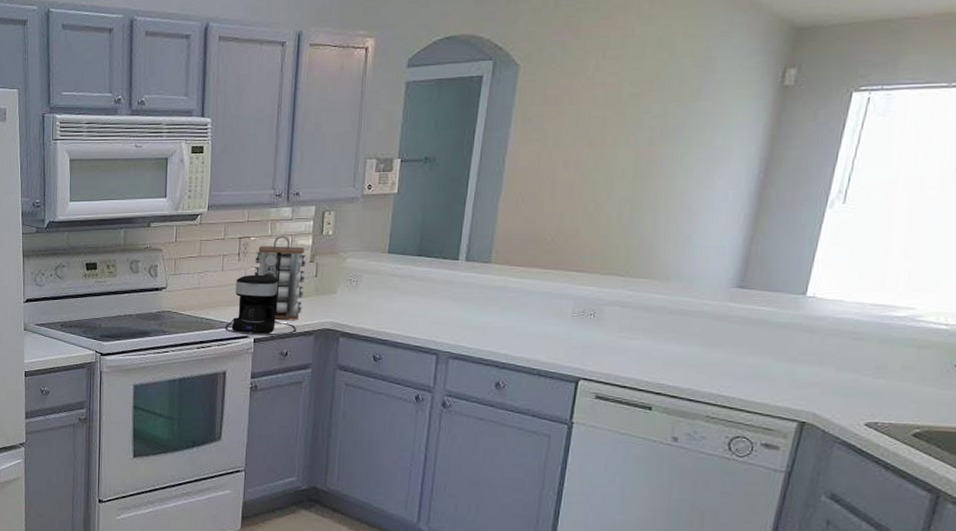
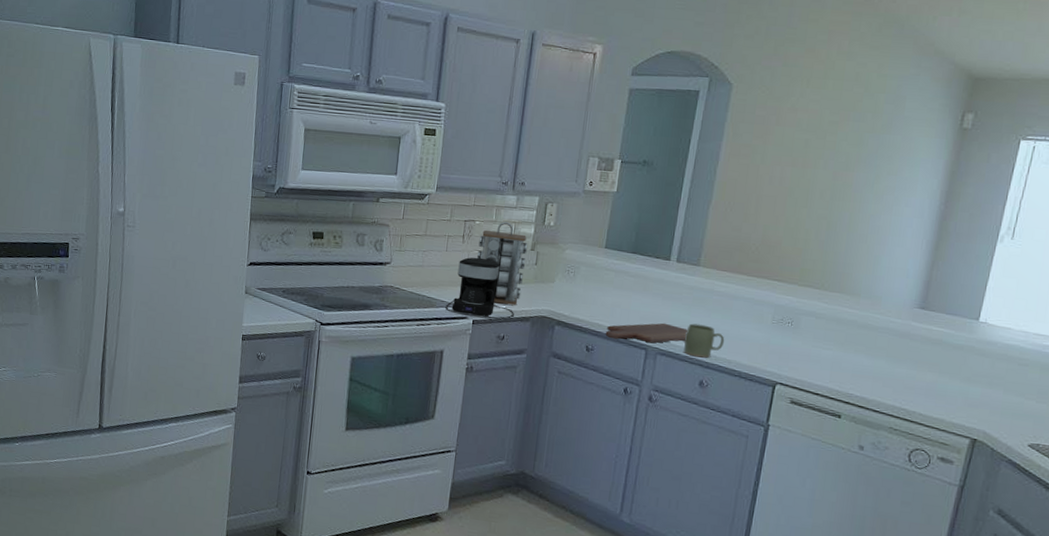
cutting board: none [393,325,481,348] -> present [605,323,688,344]
mug: none [477,324,521,358] -> present [684,323,725,358]

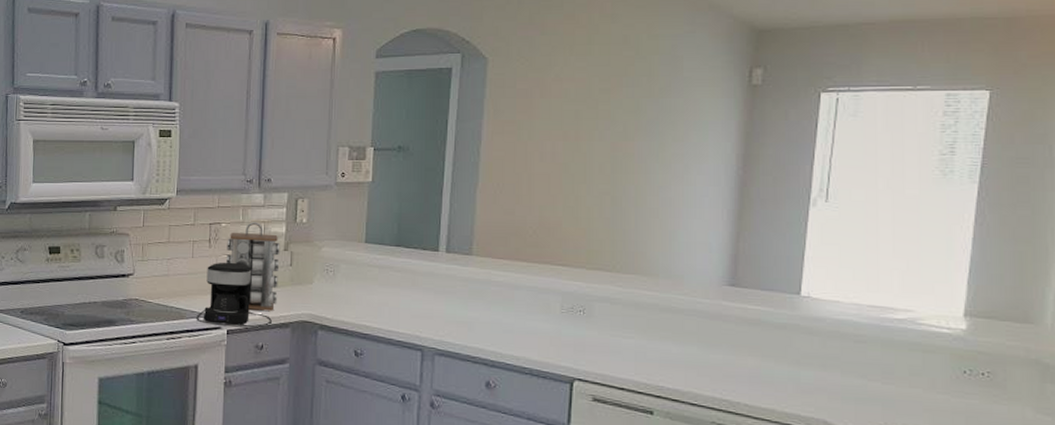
cutting board: present [605,323,688,344] -> none [374,320,466,343]
mug: present [684,323,725,358] -> none [464,318,510,356]

